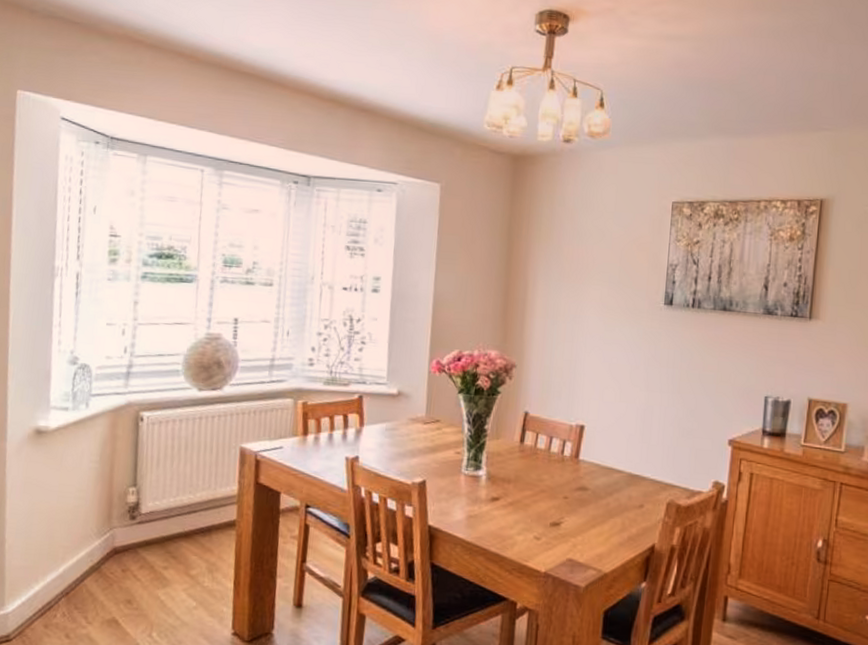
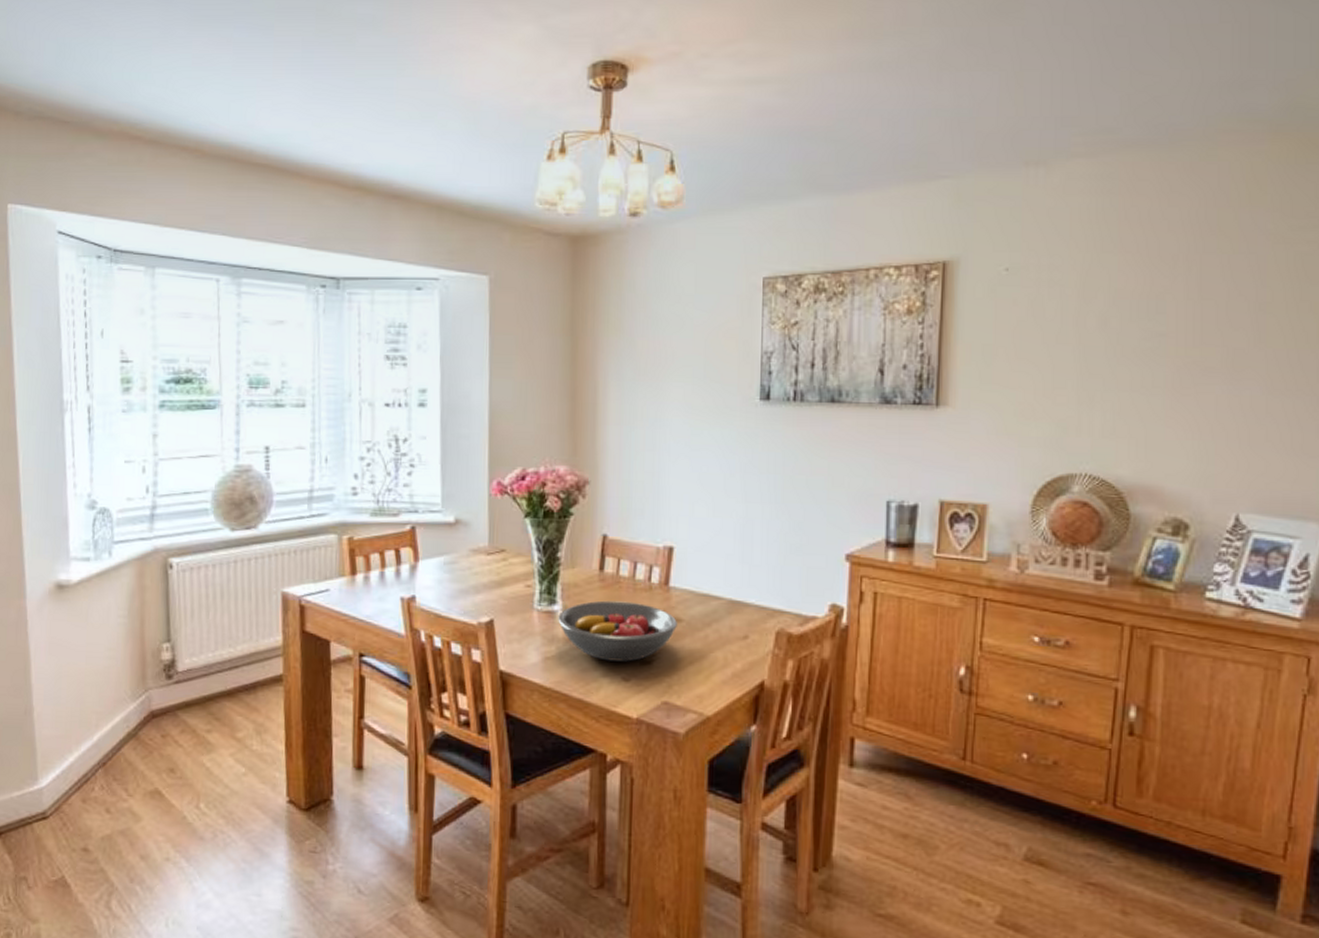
fruit bowl: none [482,469,584,523] -> present [558,600,677,662]

